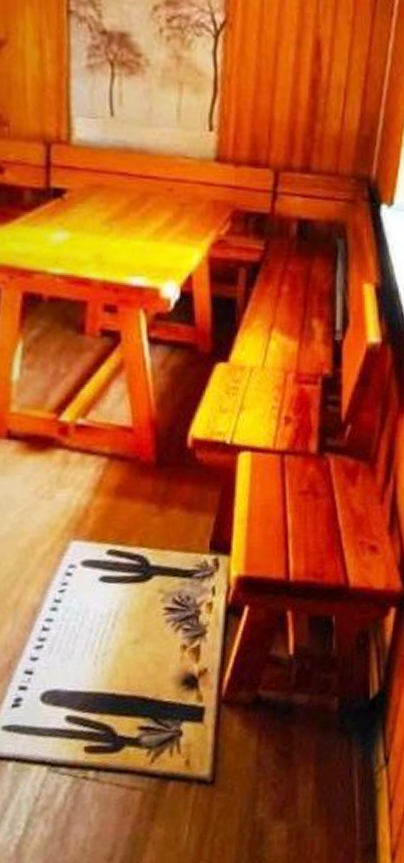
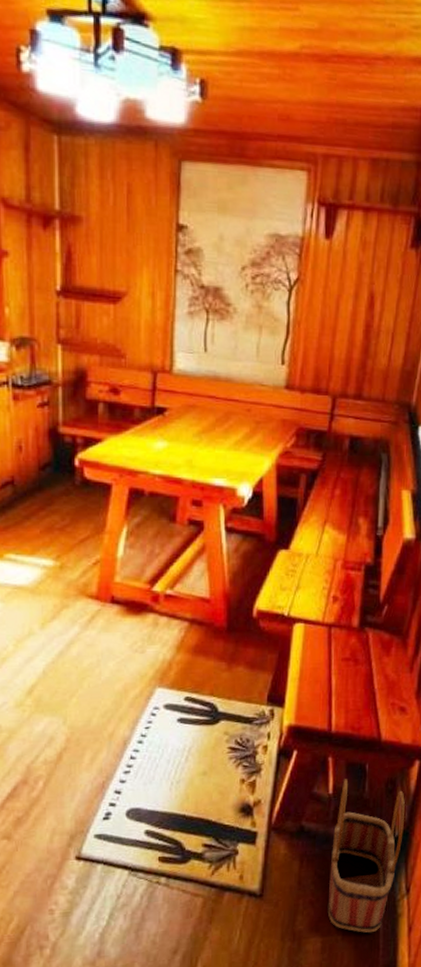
basket: none [293,635,380,815] -> present [327,779,405,933]

